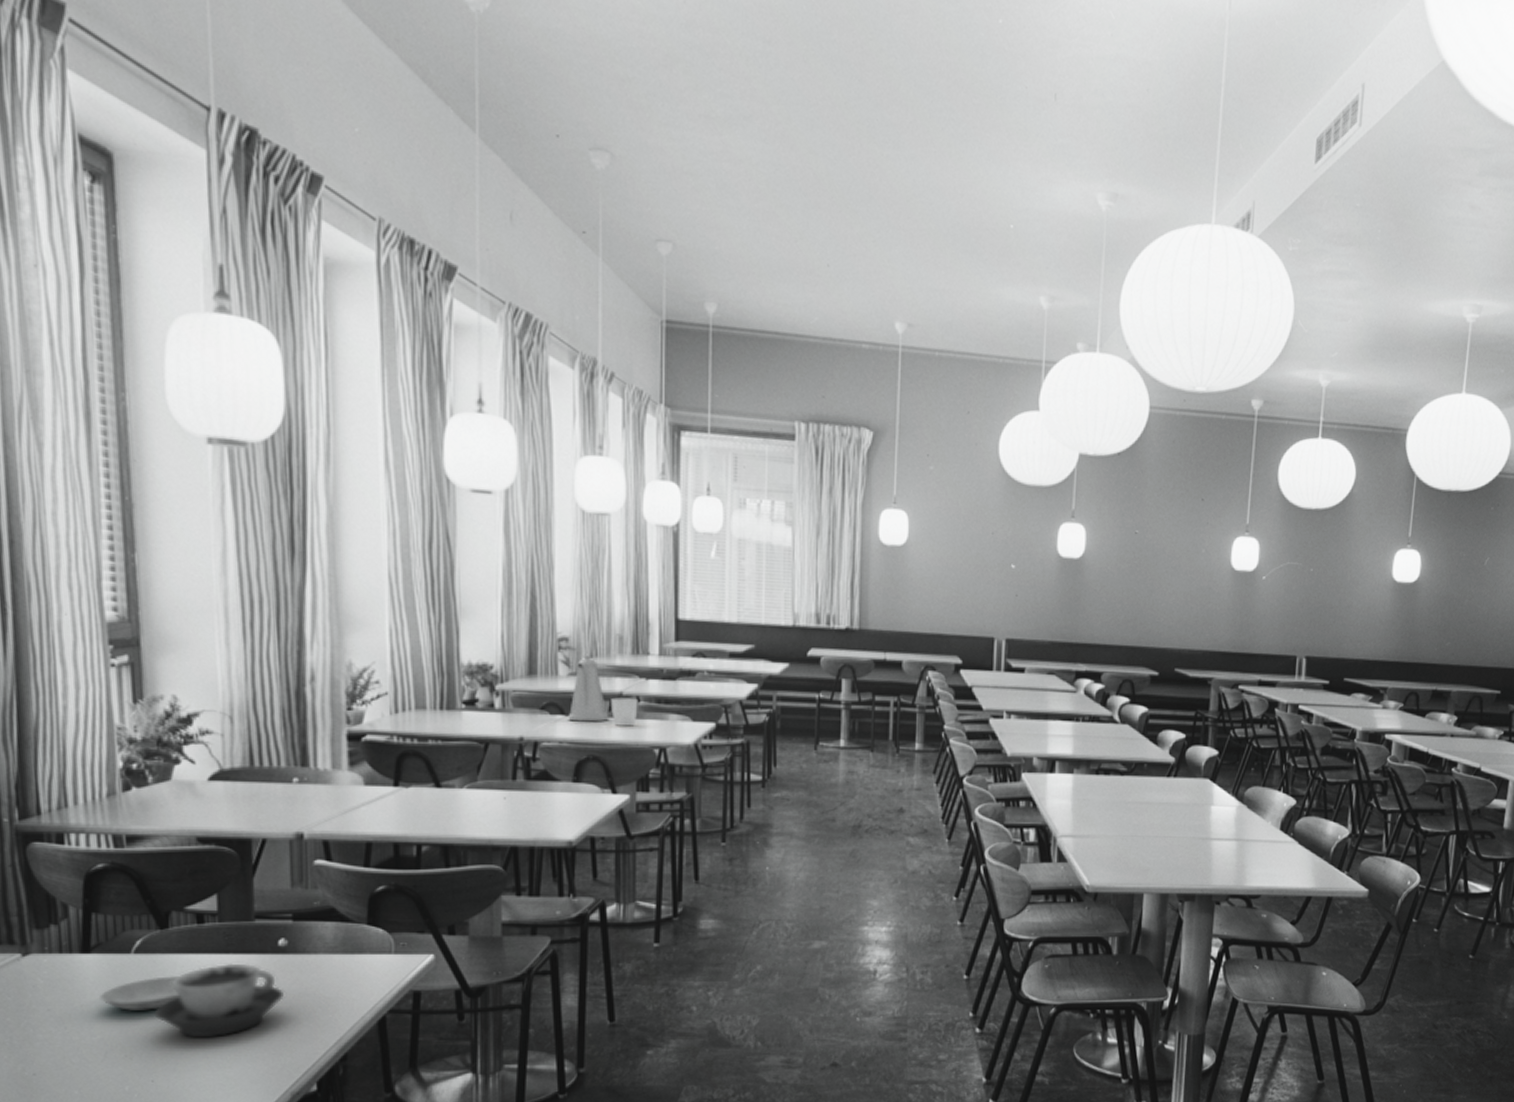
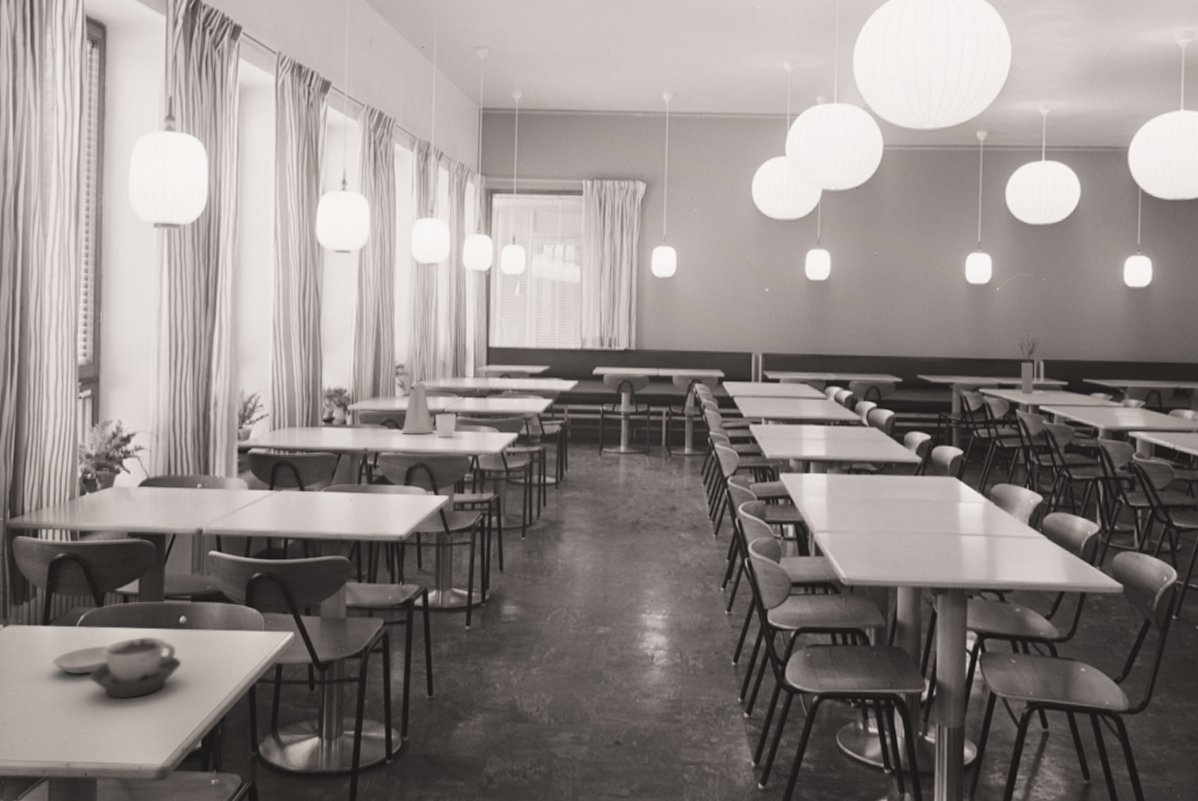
vase: none [1281,629,1304,694] -> present [1019,335,1040,395]

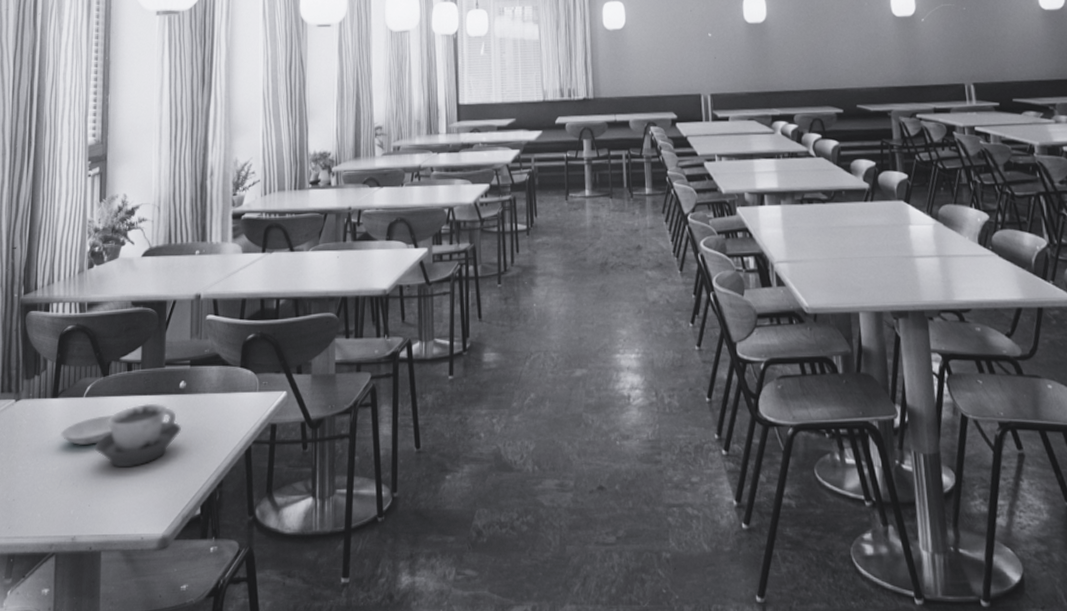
coffee pot: present [402,378,434,435] -> none [382,137,412,192]
cup: present [435,413,457,438] -> none [413,169,432,192]
vase: present [1019,335,1040,395] -> none [948,60,968,118]

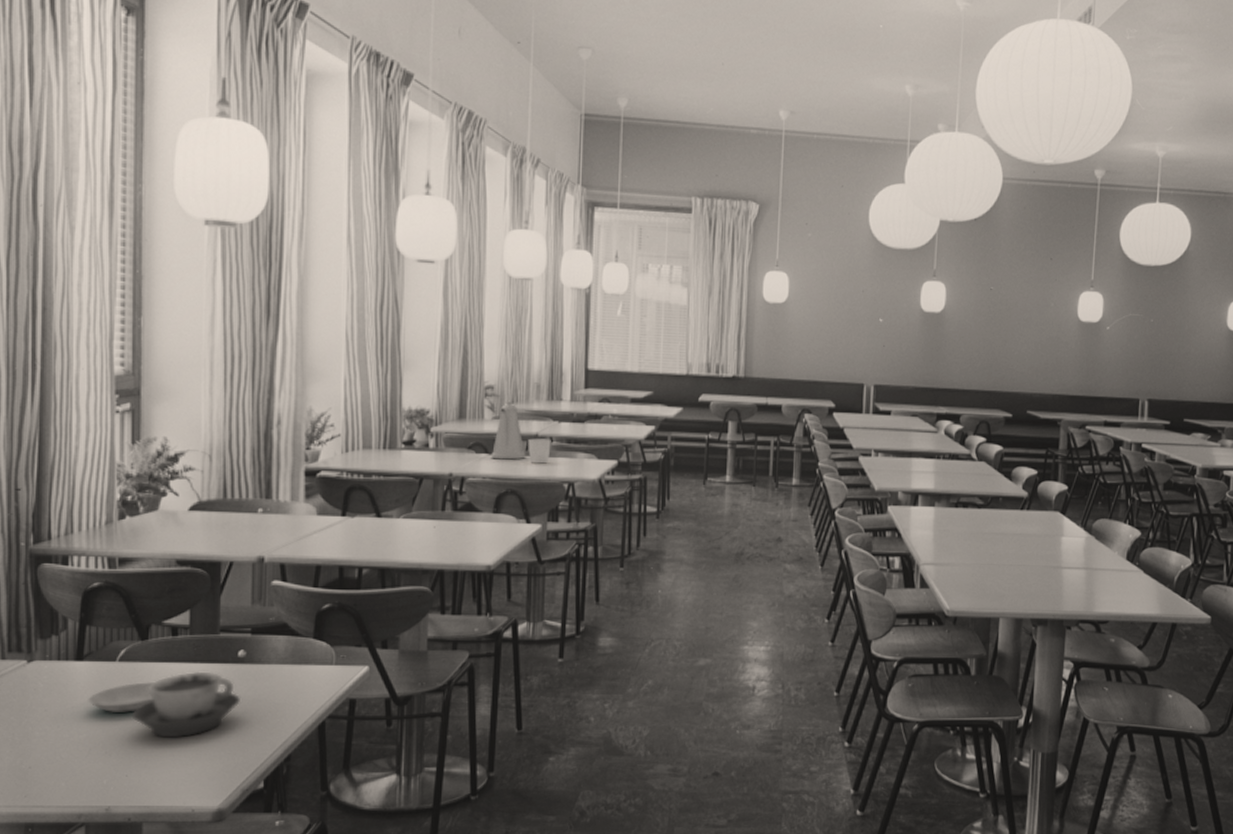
coffee pot: none [382,137,412,192] -> present [491,400,526,460]
cup: none [413,169,432,192] -> present [528,438,551,464]

